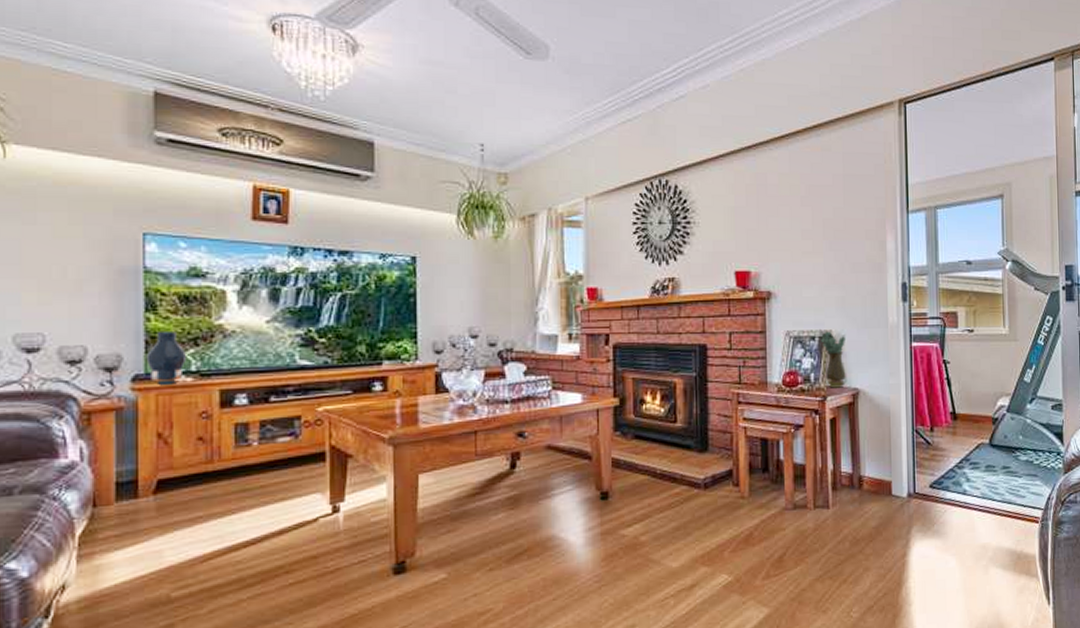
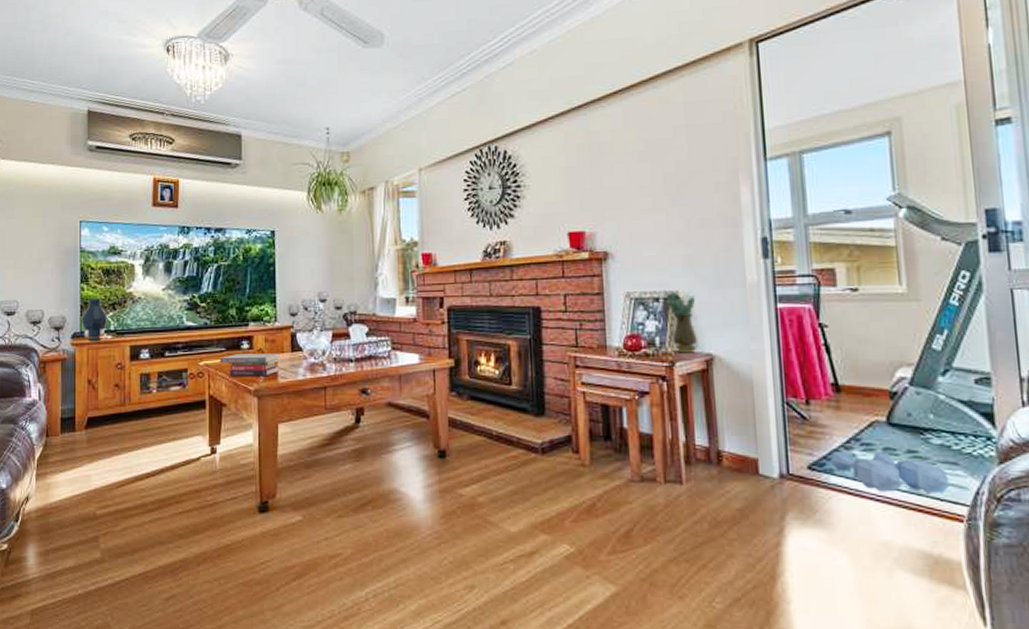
books: none [344,395,421,424] -> present [220,353,280,377]
dumbbells: none [947,469,1032,503] -> present [830,452,952,493]

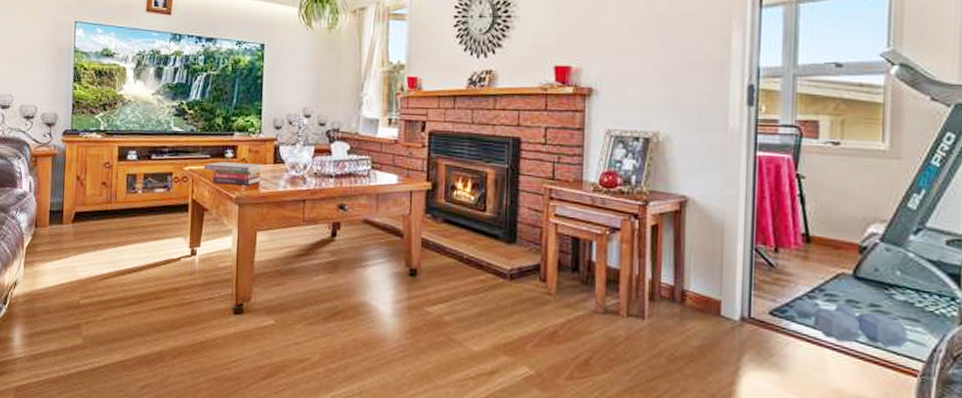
vase: present [82,298,108,341] -> none [73,98,99,139]
vase: present [664,290,697,353] -> none [645,130,675,194]

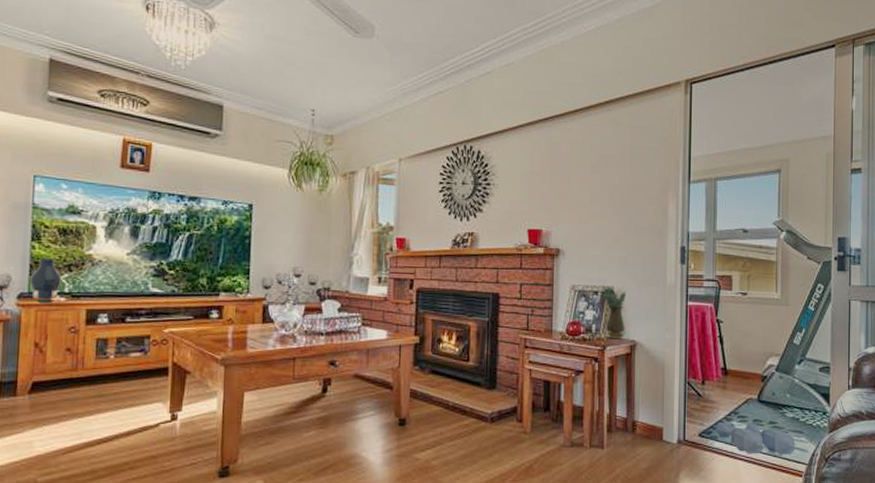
vase: none [73,98,99,139] -> present [30,258,62,302]
books: present [204,162,262,186] -> none [186,323,250,346]
vase: none [645,130,675,194] -> present [602,285,626,339]

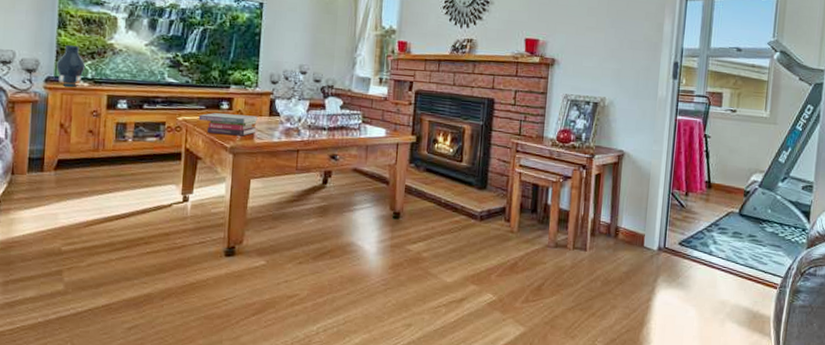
books: none [186,323,250,346] -> present [198,113,258,136]
vase: present [602,285,626,339] -> none [594,96,617,149]
dumbbells: present [716,422,797,455] -> none [696,233,774,267]

